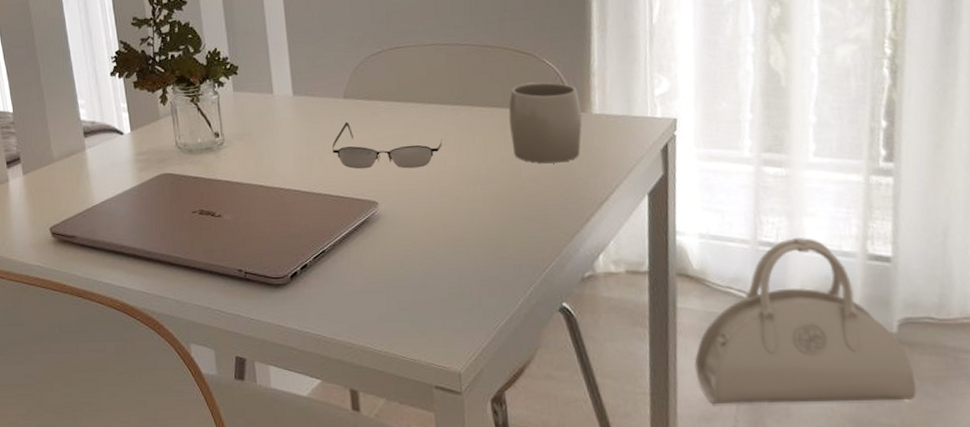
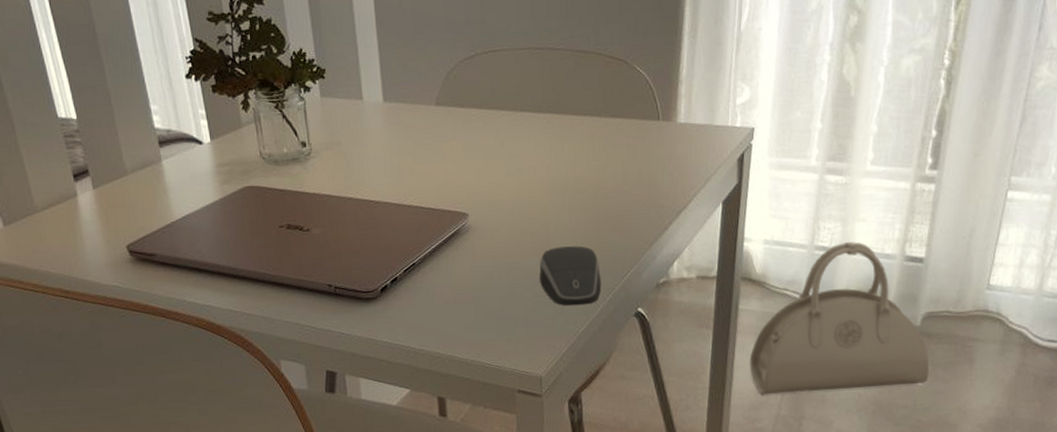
eyeglasses: present [332,121,442,170] -> none [423,130,533,181]
computer mouse: none [453,236,521,299] -> present [539,246,602,306]
mug: present [508,82,582,164] -> none [598,90,668,173]

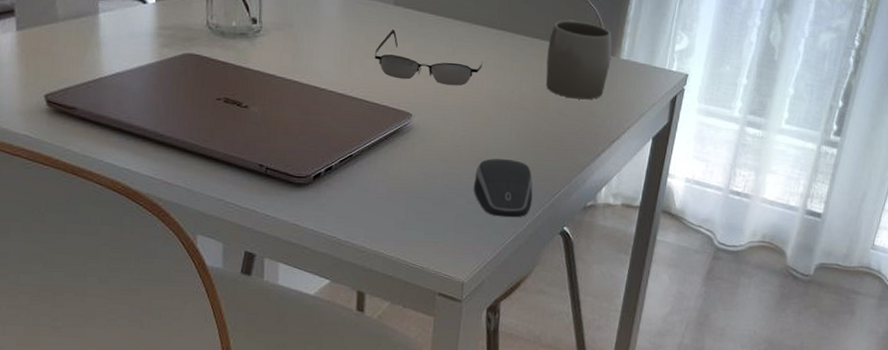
eyeglasses: none [423,130,533,181] -> present [374,29,482,86]
mug: none [598,90,668,173] -> present [546,20,612,100]
handbag: present [749,242,929,395] -> none [660,190,817,327]

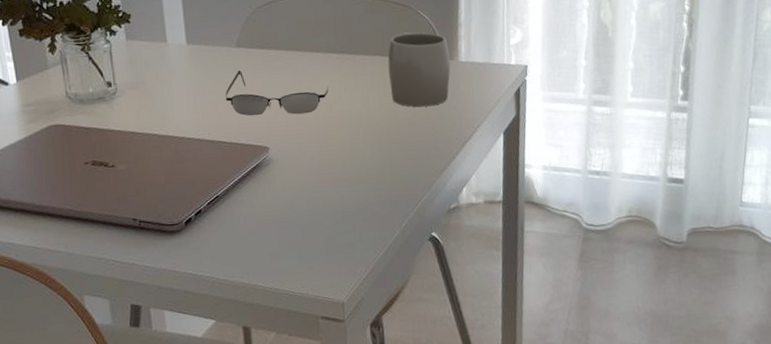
computer mouse: present [474,158,533,218] -> none [338,175,397,233]

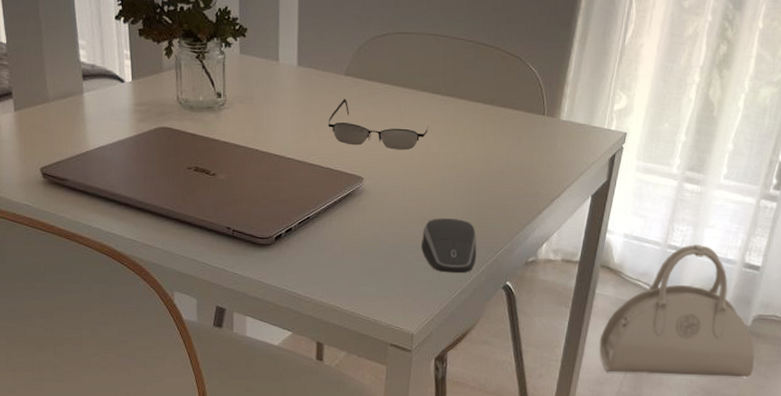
computer mouse: none [338,175,397,233] -> present [422,218,477,274]
mug: present [388,32,451,107] -> none [488,84,552,160]
handbag: none [537,166,698,312] -> present [599,245,755,377]

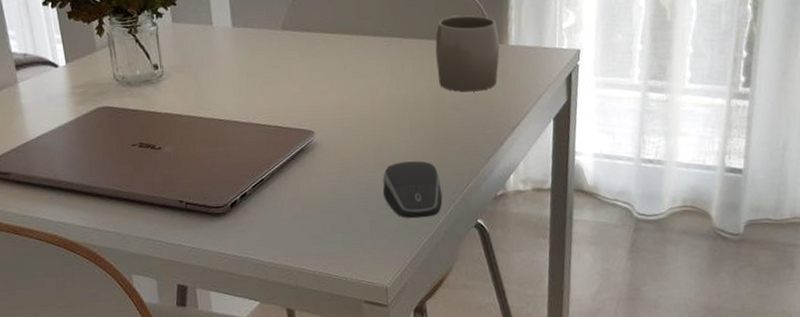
eyeglasses: present [327,98,428,151] -> none [270,53,374,100]
mug: none [488,84,552,160] -> present [435,15,500,92]
handbag: present [599,245,755,377] -> none [585,154,754,302]

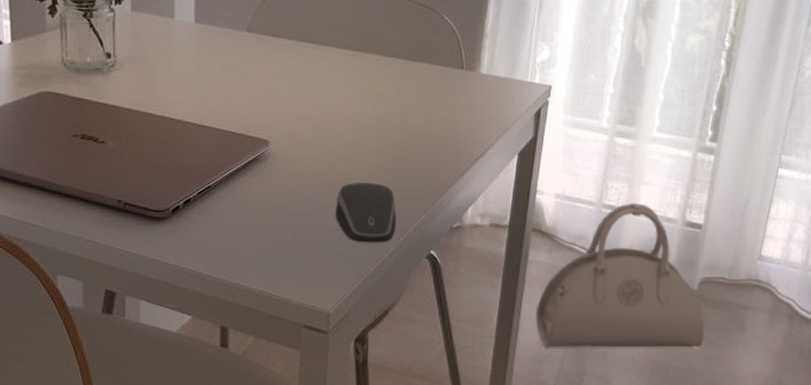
mug: present [435,15,500,92] -> none [404,37,471,117]
handbag: none [585,154,754,302] -> present [535,203,704,348]

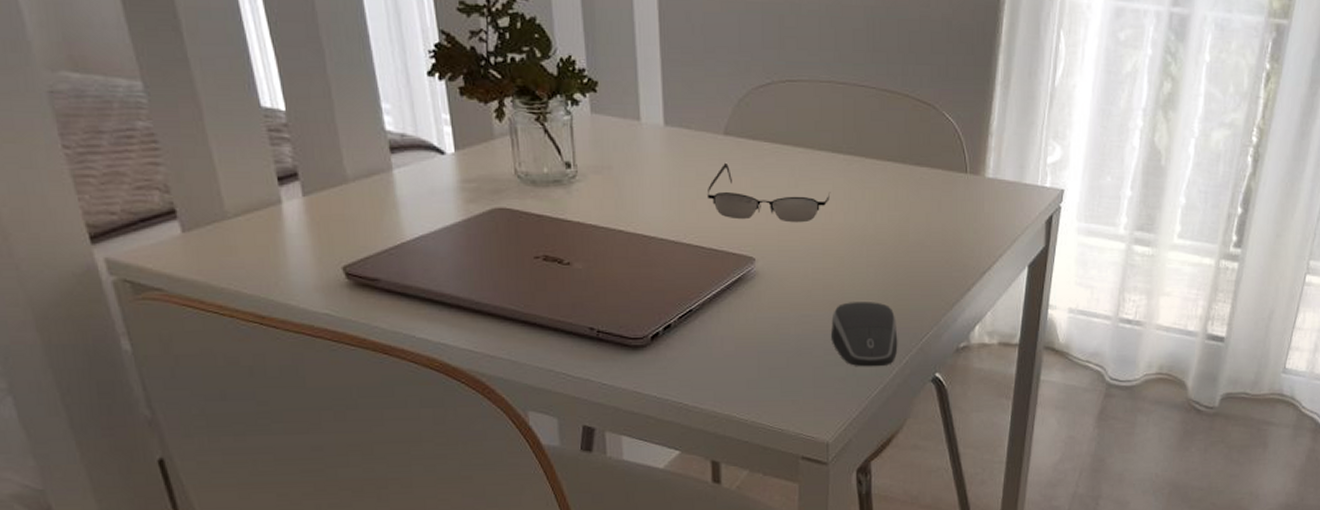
eyeglasses: none [229,56,339,110] -> present [706,162,830,223]
handbag: present [535,203,704,348] -> none [1048,316,1225,472]

